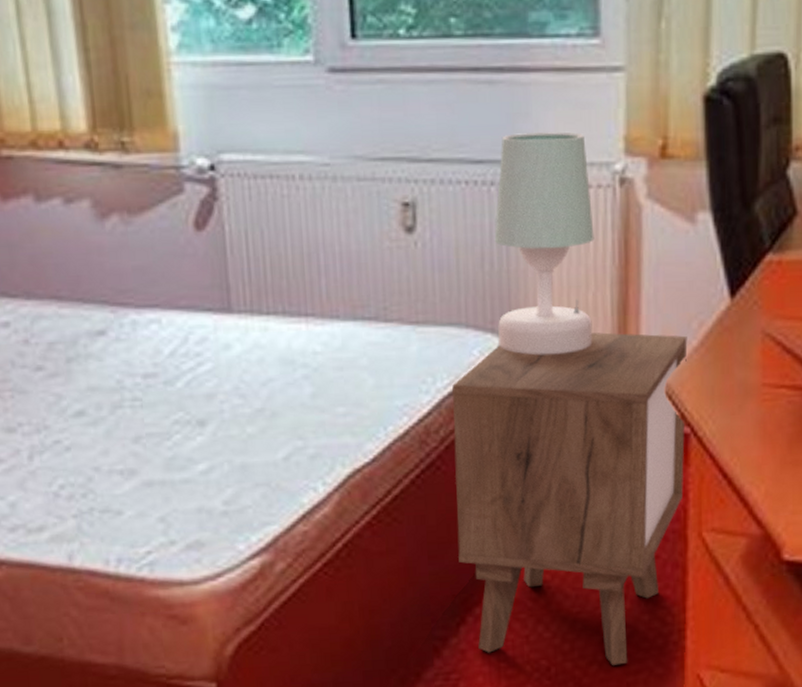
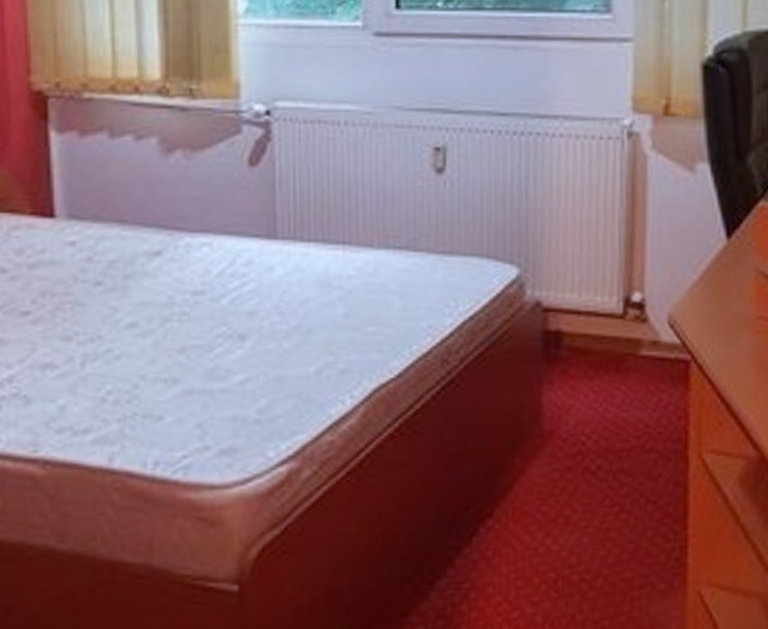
nightstand: present [451,332,688,665] -> none [472,266,688,580]
table lamp: present [494,131,594,355] -> none [515,90,605,285]

